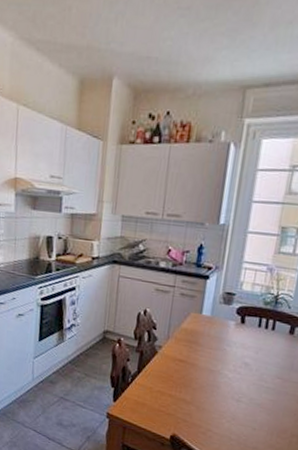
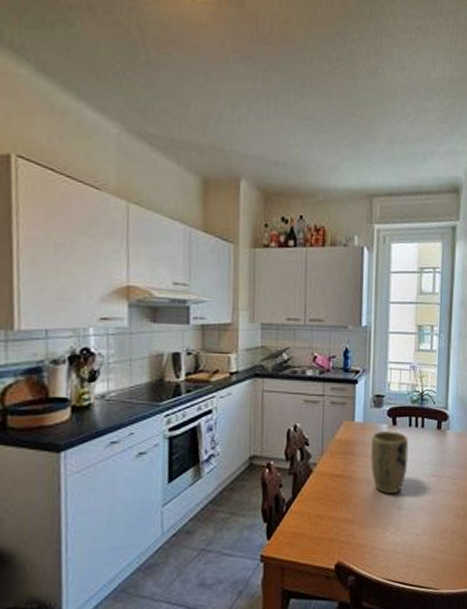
plant pot: none [213,327,256,387] -> present [370,431,409,495]

